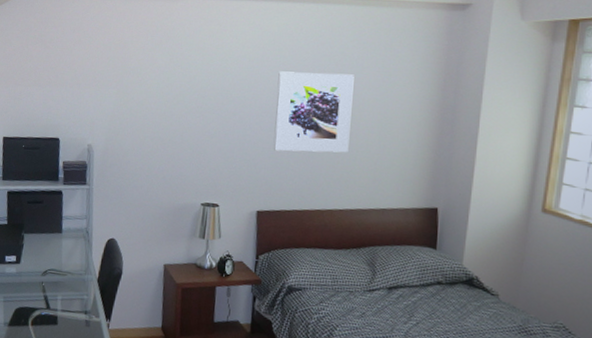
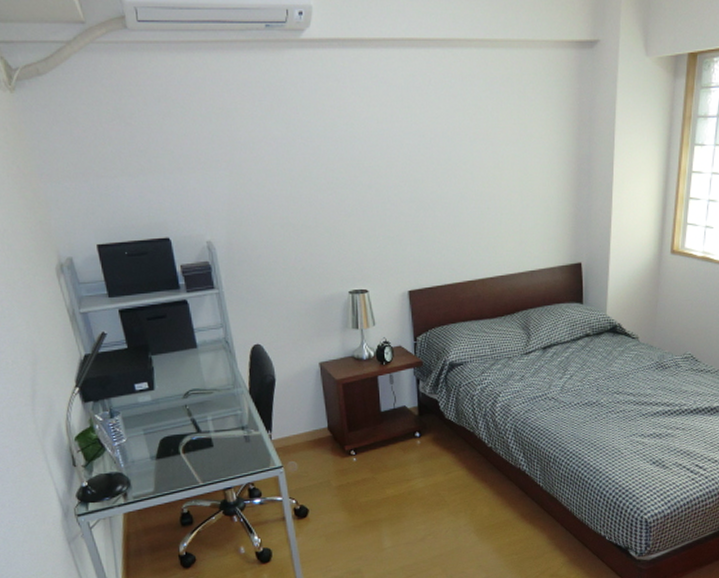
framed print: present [273,71,354,153] -> none [411,129,493,223]

